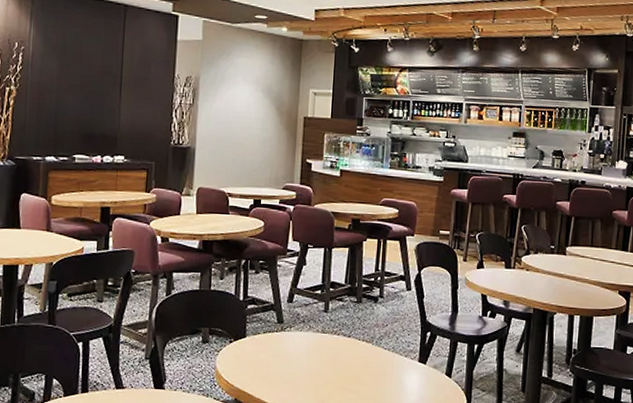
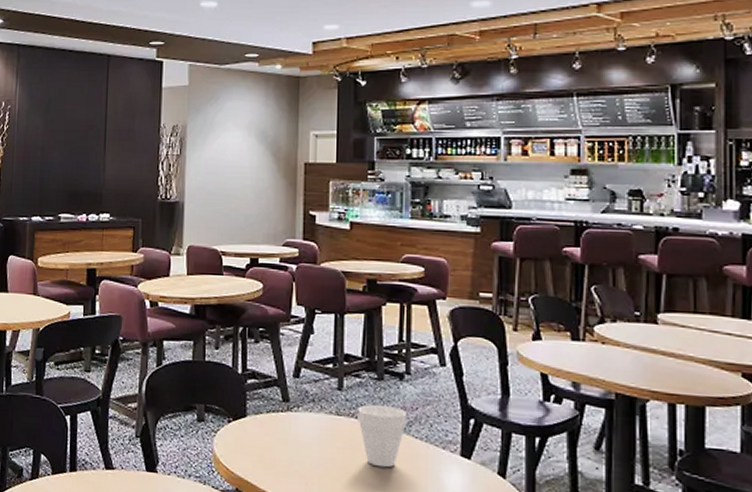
cup: none [339,323,379,374] -> present [357,404,406,468]

